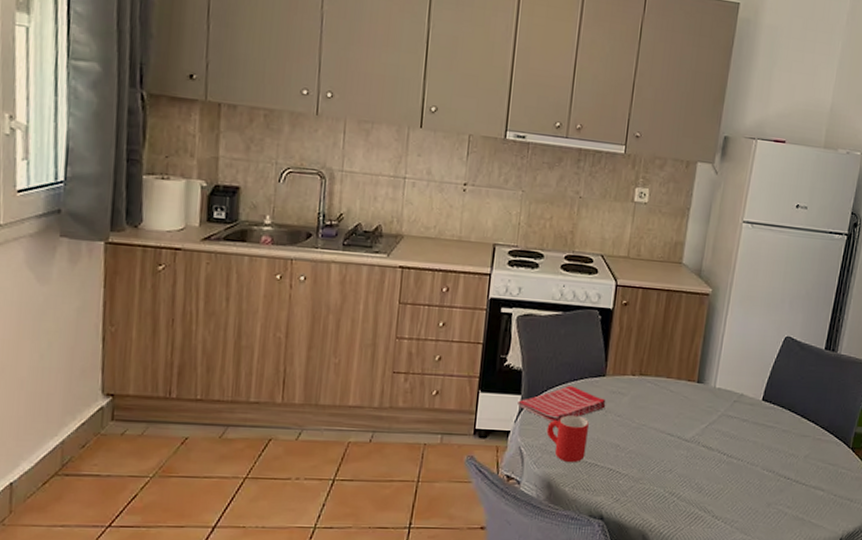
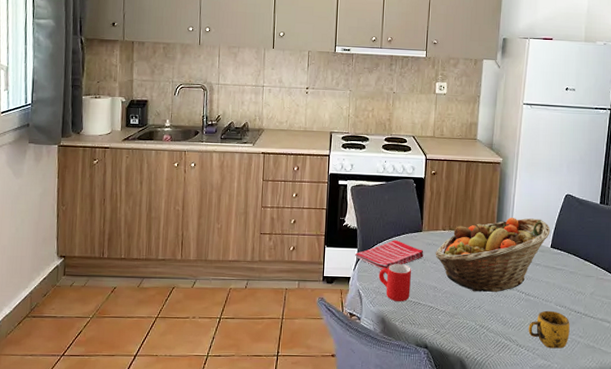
fruit basket: none [620,362,764,453] -> present [435,218,550,292]
mug: none [727,475,778,521] -> present [528,310,570,349]

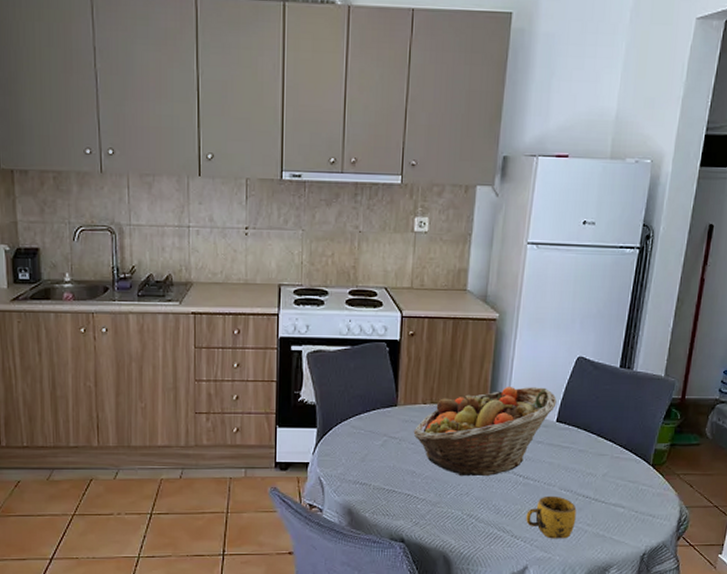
dish towel: present [355,240,424,270] -> none [314,417,400,453]
mug: present [378,264,411,302] -> none [344,445,384,490]

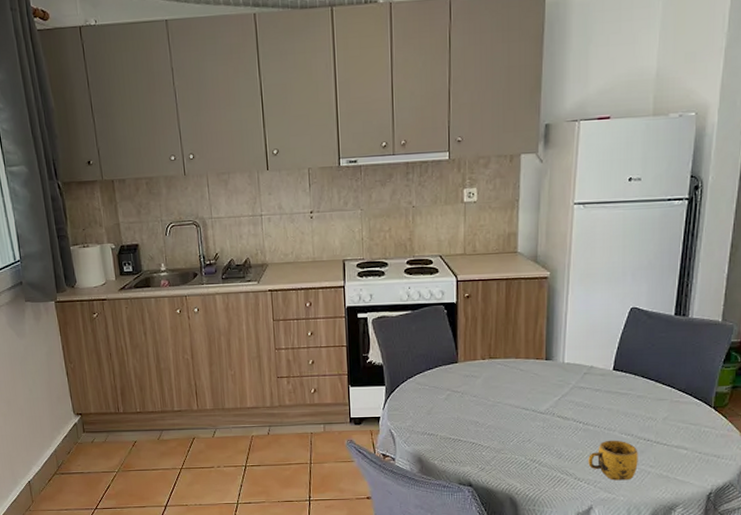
fruit basket: present [413,387,557,477] -> none [474,338,612,425]

